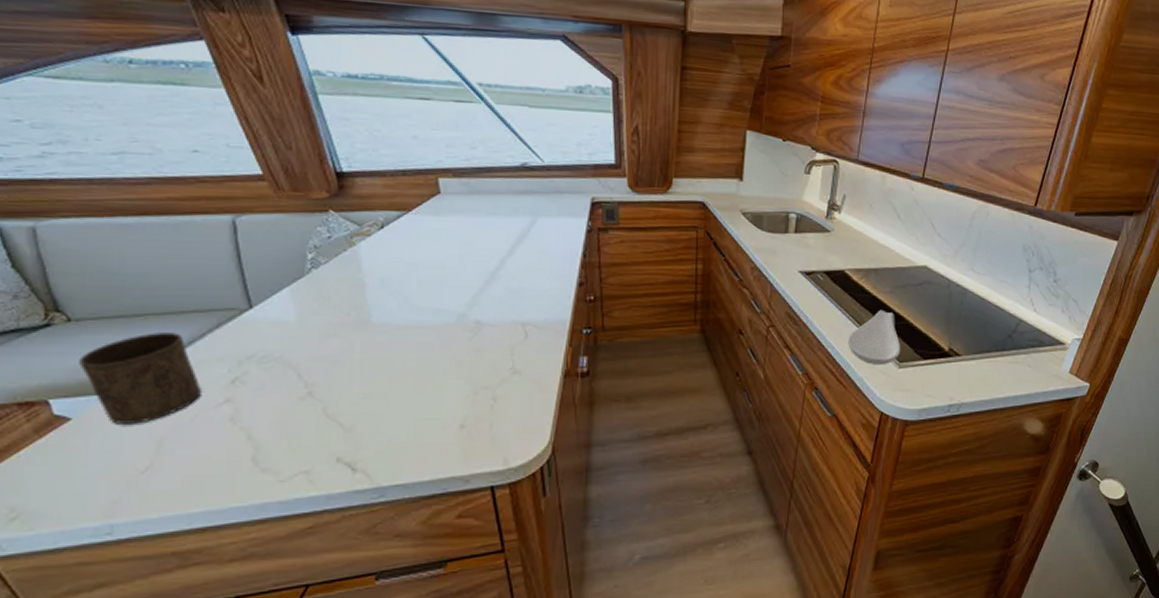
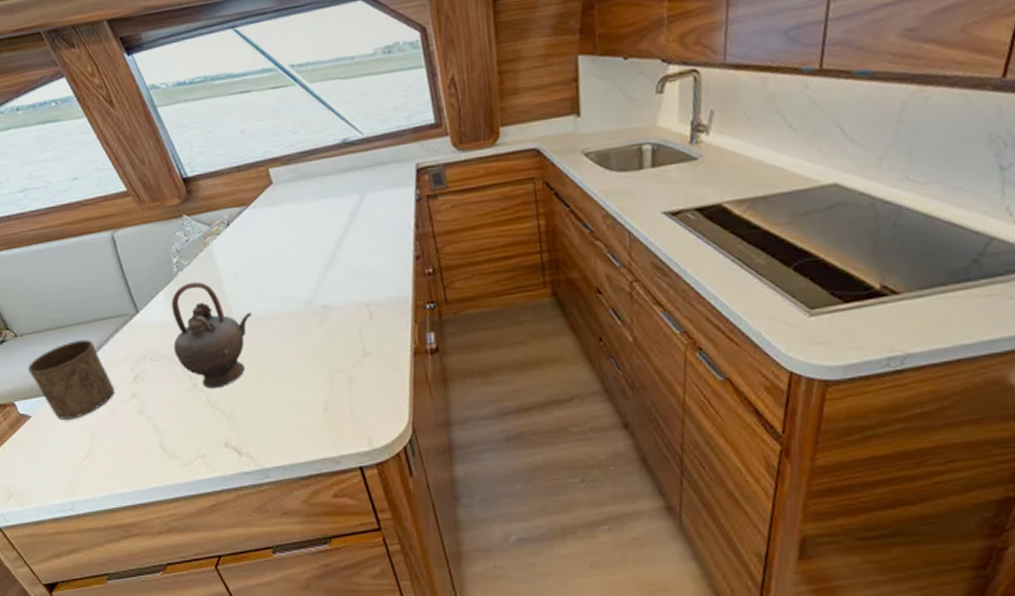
teapot: none [291,281,395,398] -> present [171,281,252,389]
spoon rest: present [848,309,901,366] -> none [735,246,811,316]

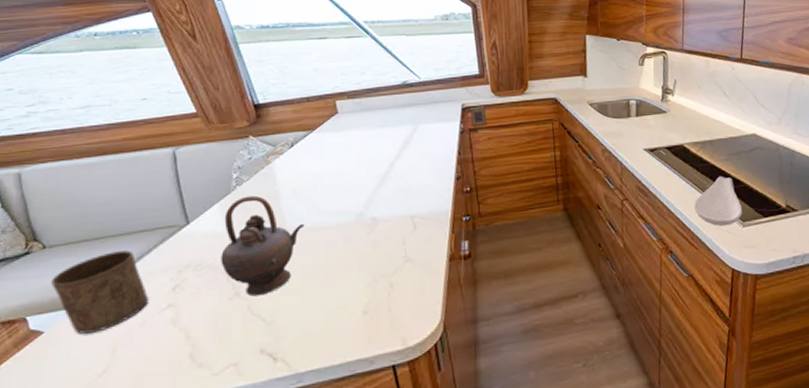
spoon rest: none [735,246,811,316] -> present [694,176,743,227]

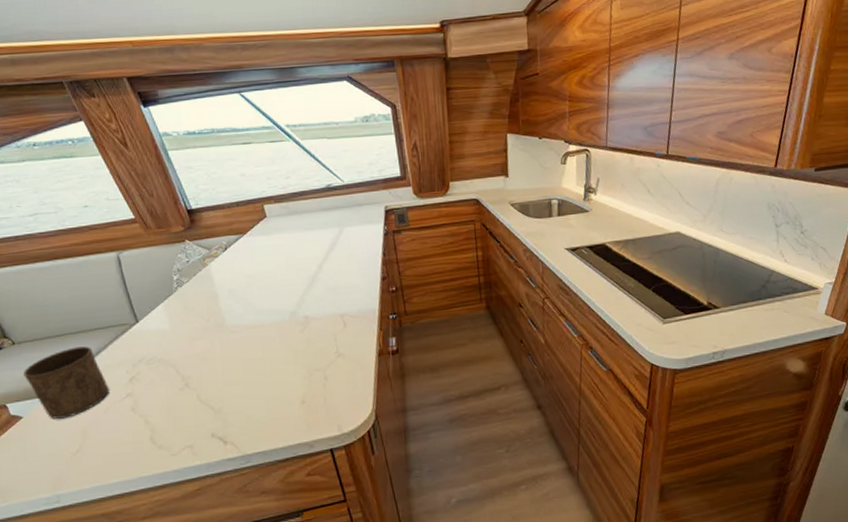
teapot: present [221,195,305,297] -> none [169,296,243,388]
spoon rest: present [694,176,743,227] -> none [615,274,664,323]

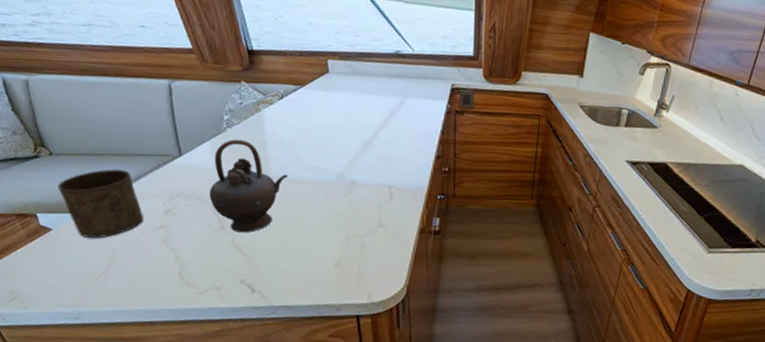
teapot: none [169,296,243,388] -> present [209,139,288,233]

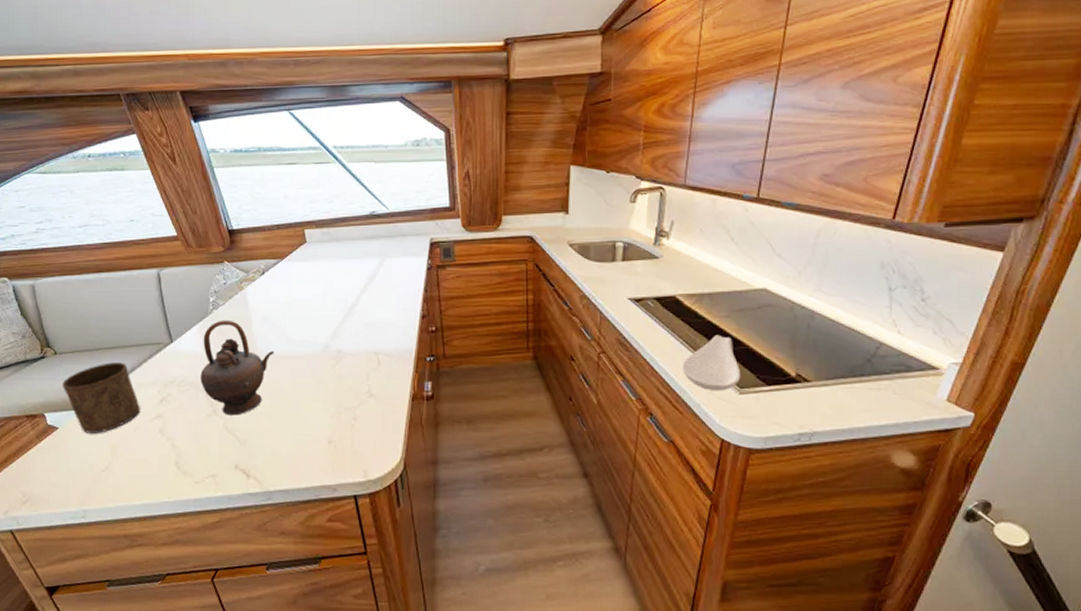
spoon rest: none [664,200,712,249] -> present [682,334,741,391]

